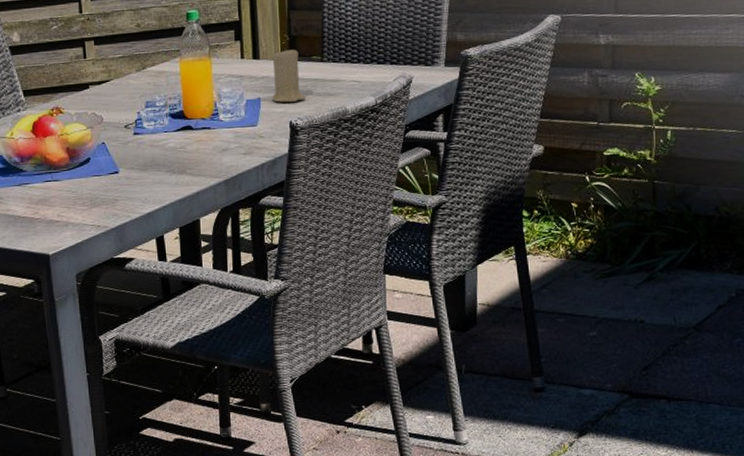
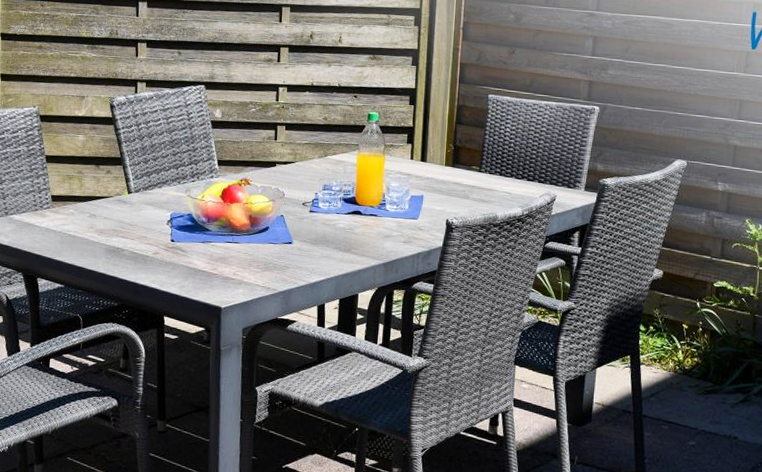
candle: present [271,47,306,103] -> none [433,155,463,203]

